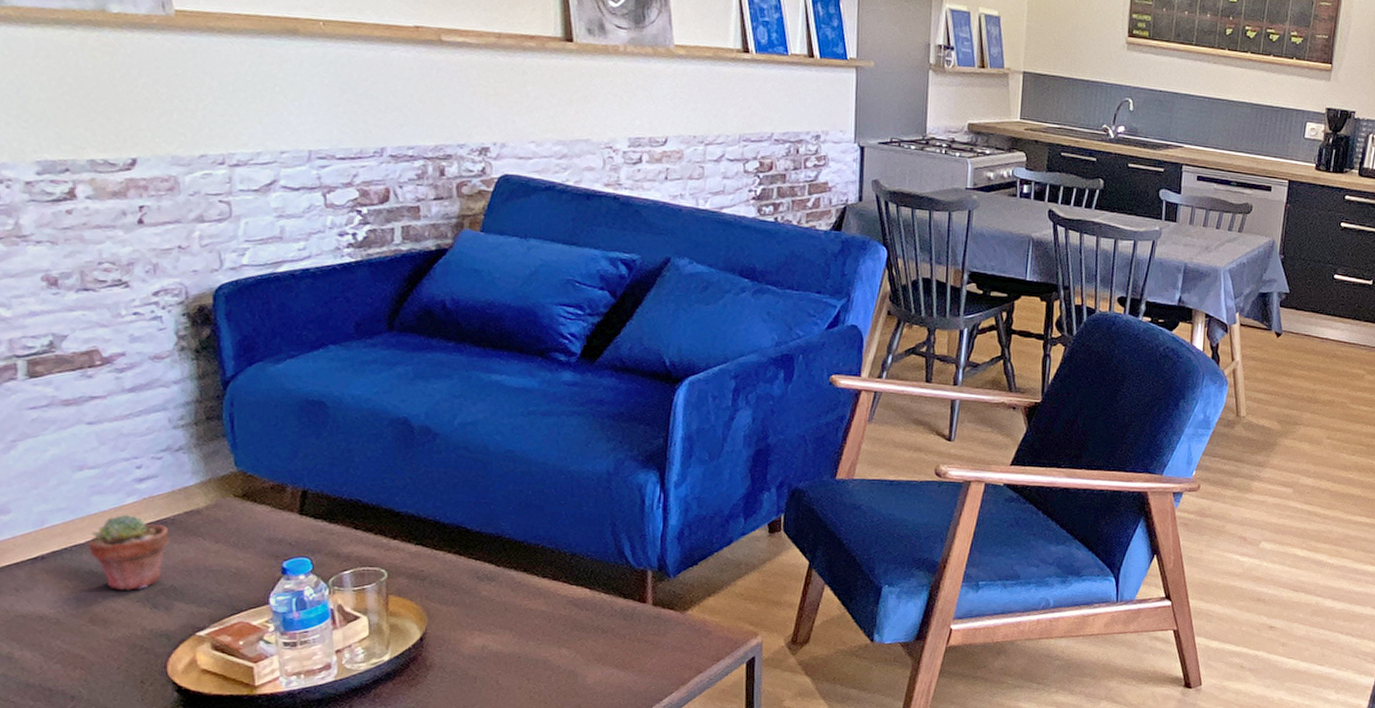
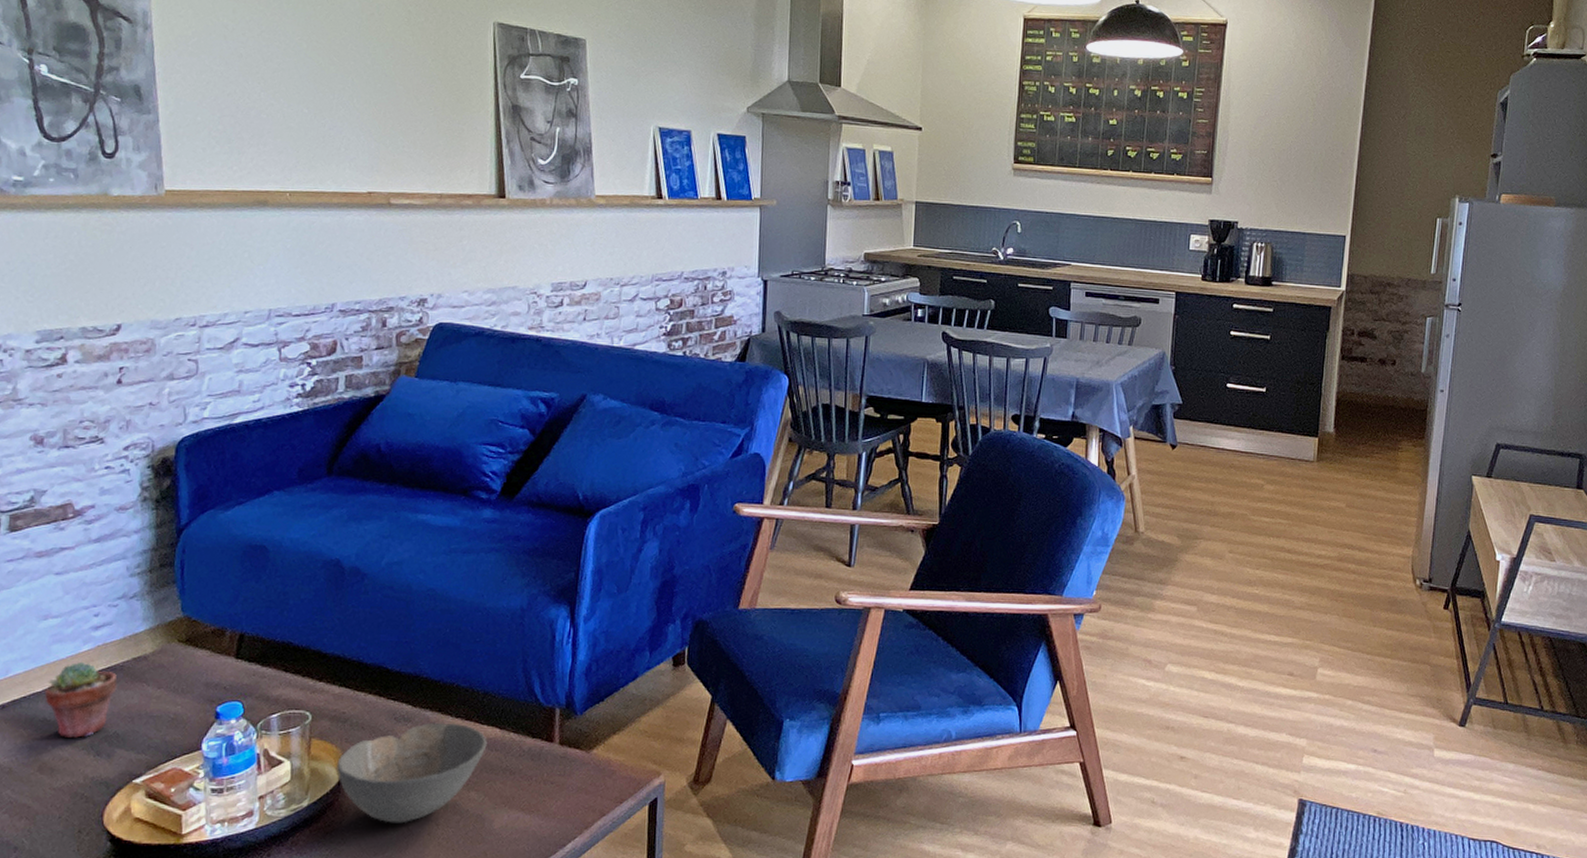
bowl: none [418,582,577,678] -> present [336,722,487,824]

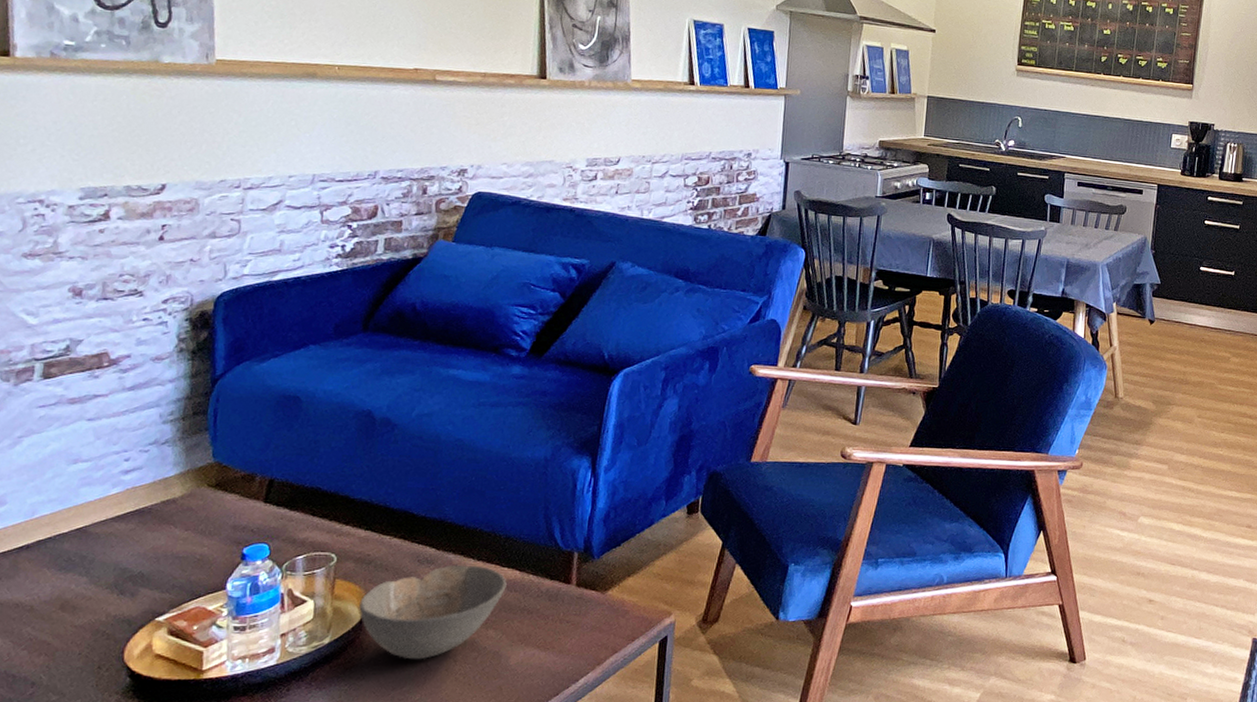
potted succulent: present [44,661,118,739] -> none [70,504,145,578]

